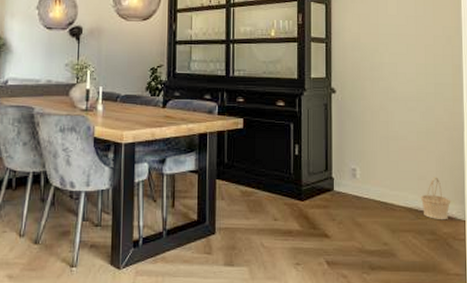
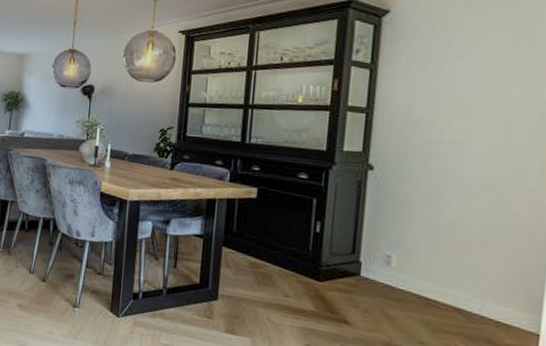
basket: present [420,177,451,220] -> none [476,278,521,330]

